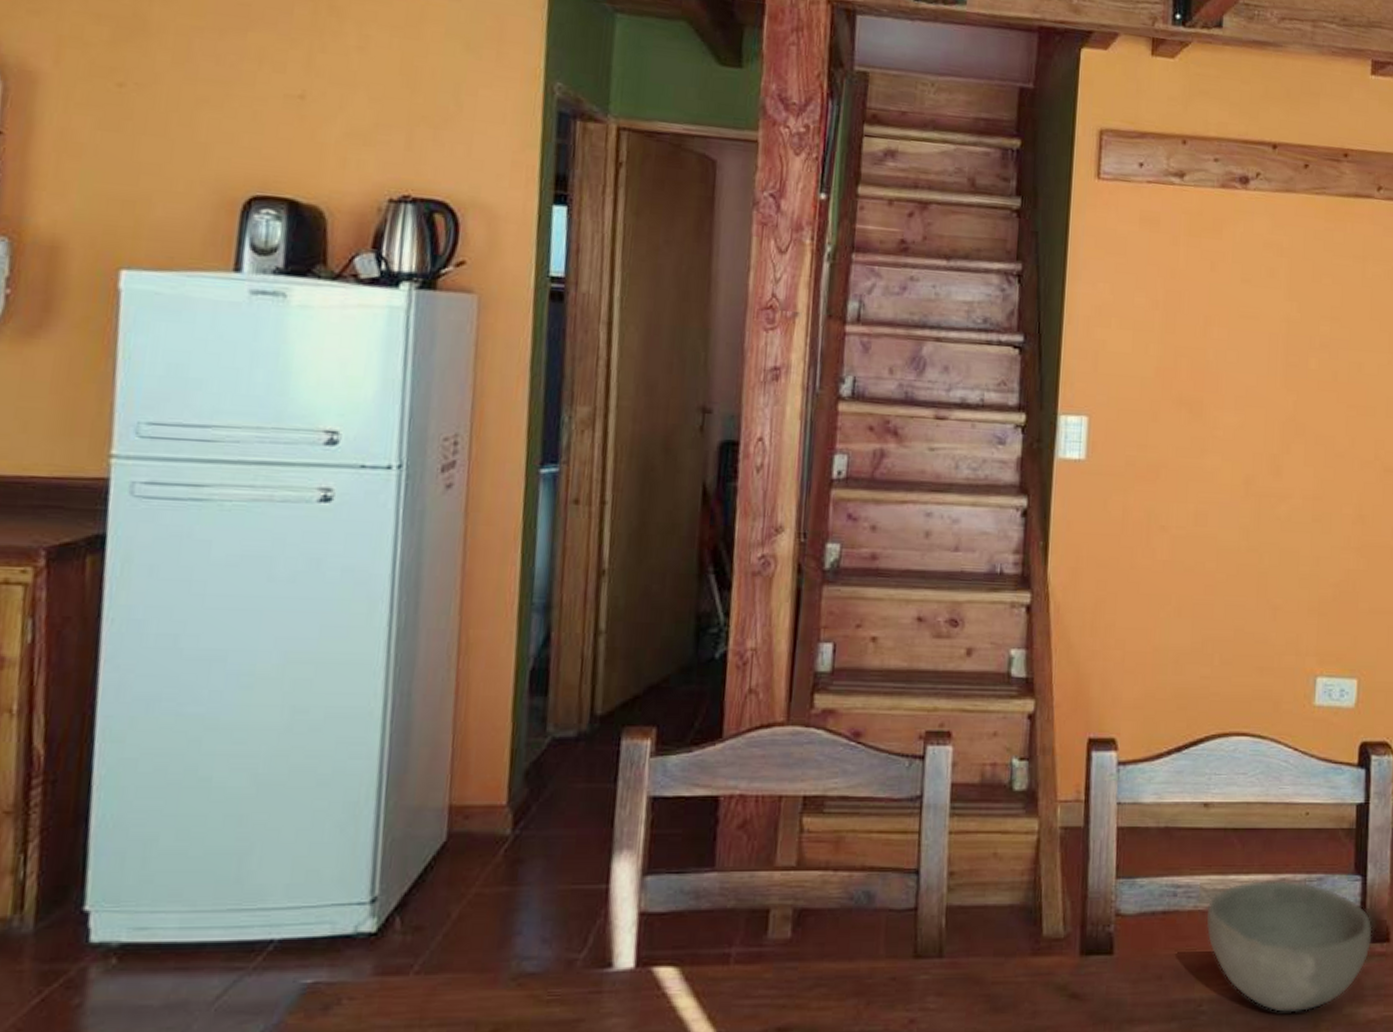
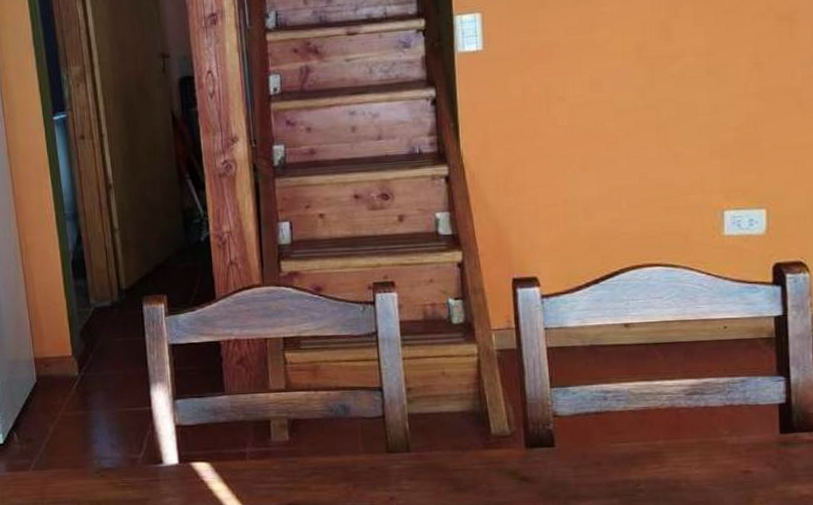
bowl: present [1206,881,1373,1012] -> none [636,383,800,490]

